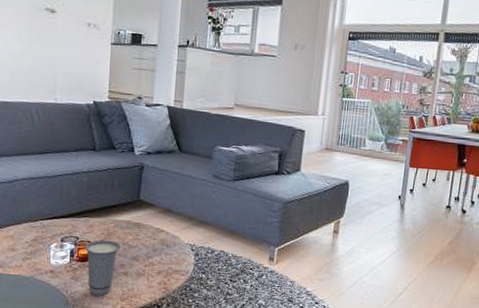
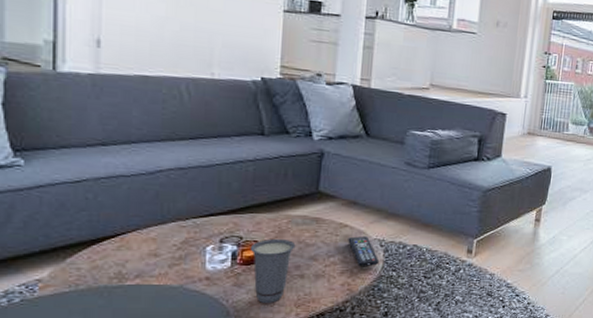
remote control: none [164,241,191,269] -> present [348,236,380,267]

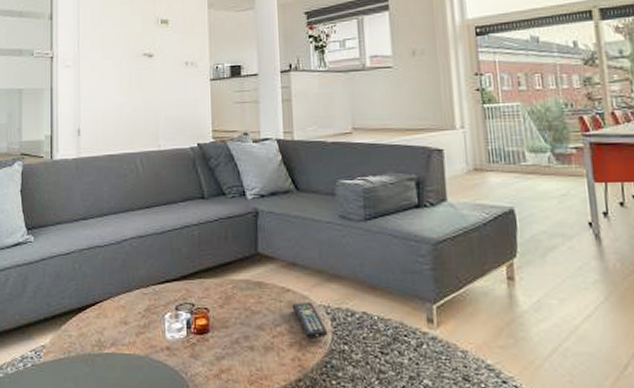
cup: present [249,238,296,303] -> none [201,305,243,378]

